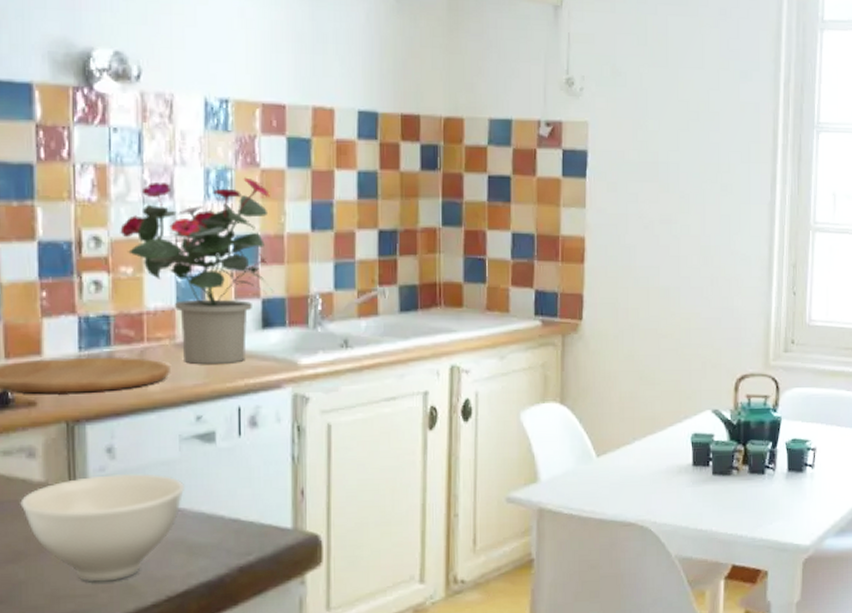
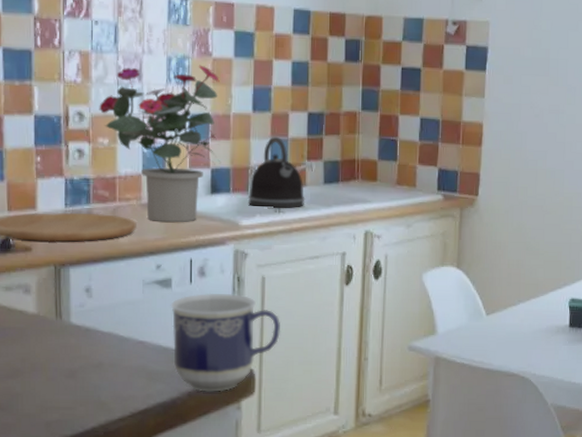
bowl: present [20,473,184,582] -> none [18,309,146,398]
cup: none [214,445,351,565] -> present [170,293,280,392]
kettle: none [307,259,378,343] -> present [247,136,305,208]

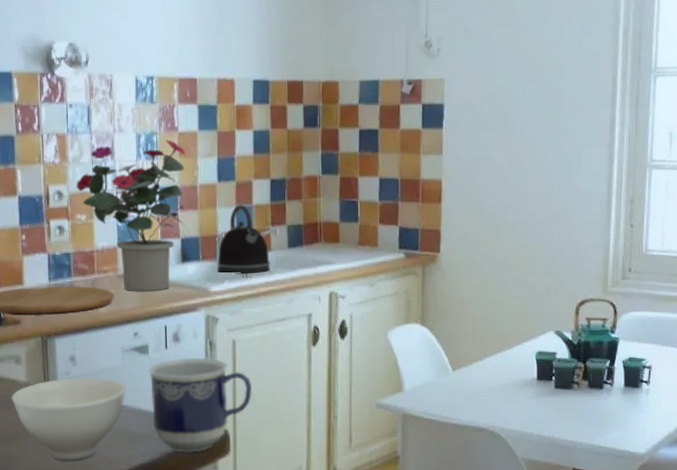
bowl: none [18,309,146,398] -> present [11,376,126,460]

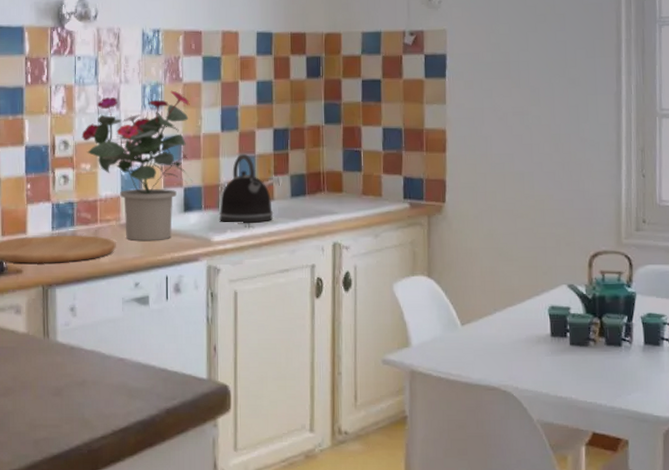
bowl: present [11,376,126,460] -> none [10,328,126,415]
cup: present [148,357,252,452] -> none [148,309,253,409]

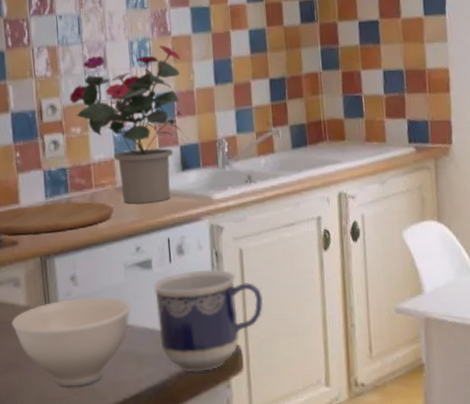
bowl: none [10,328,126,415] -> present [11,296,131,387]
cup: none [148,309,253,409] -> present [152,269,263,372]
kettle: present [218,153,274,223] -> none [218,106,275,179]

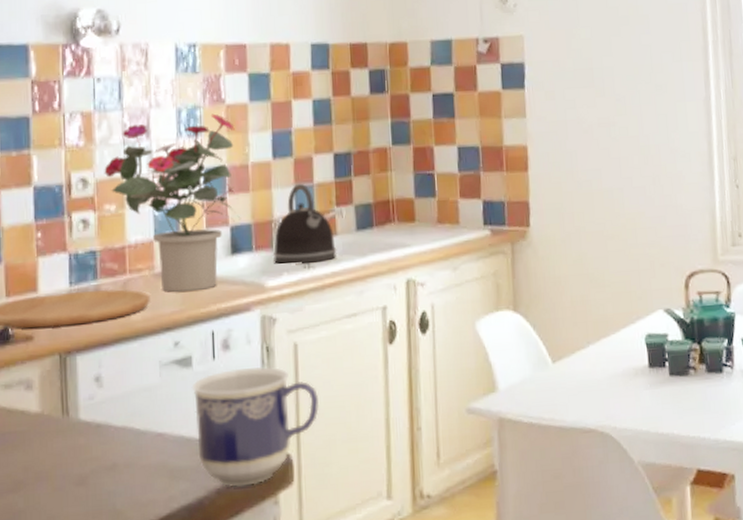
bowl: present [11,296,131,387] -> none [19,400,165,509]
kettle: none [218,106,275,179] -> present [272,183,337,265]

